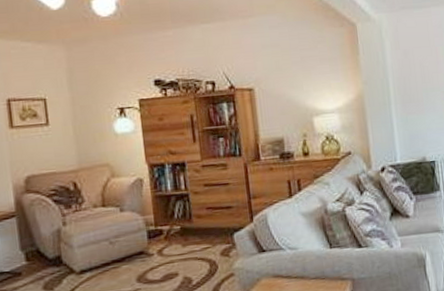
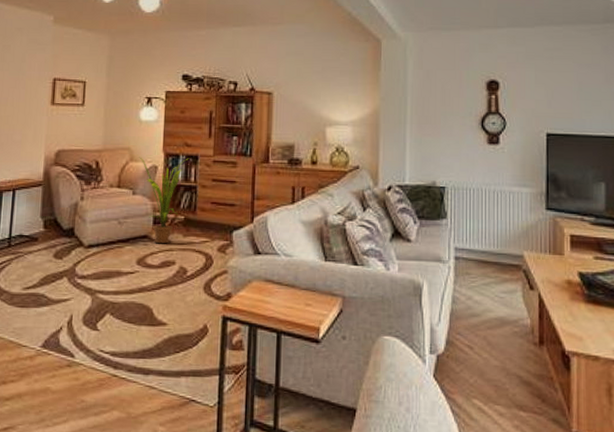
house plant: none [120,166,176,258] -> present [139,157,190,244]

